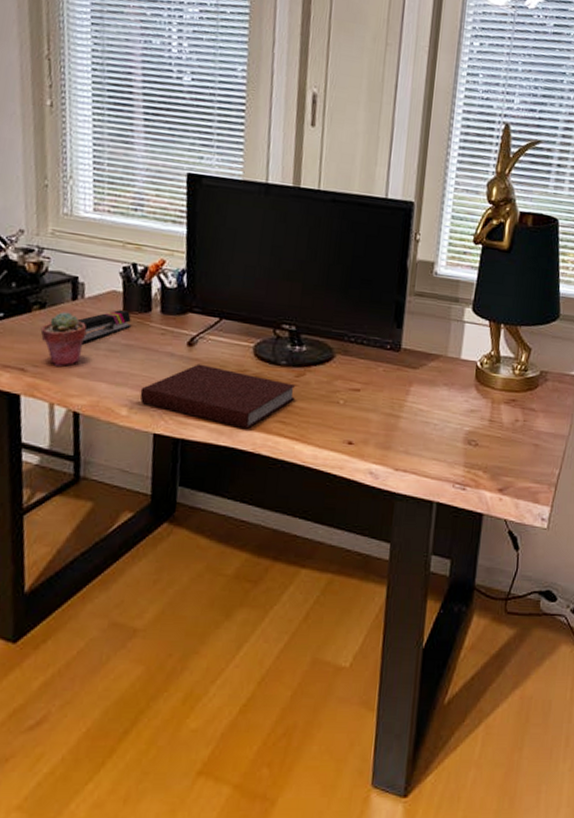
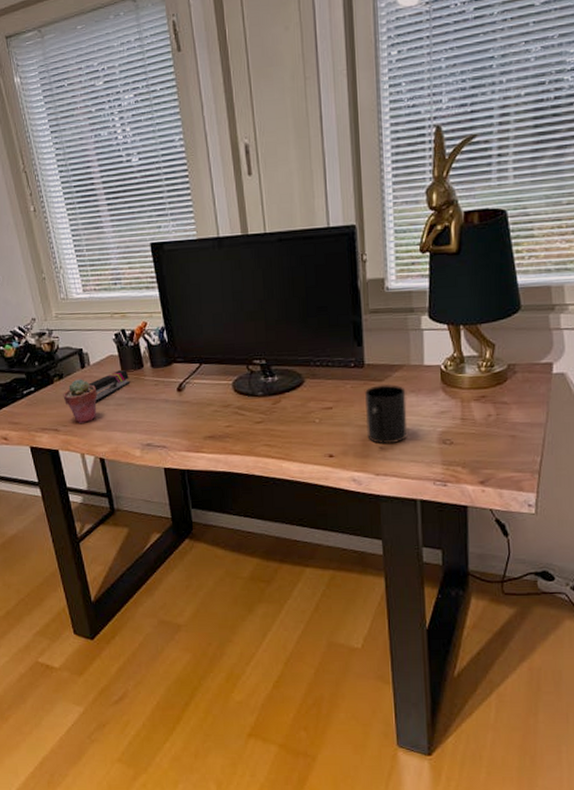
notebook: present [139,363,296,429] -> none [147,405,275,455]
mug: none [392,372,439,439] -> present [365,383,408,445]

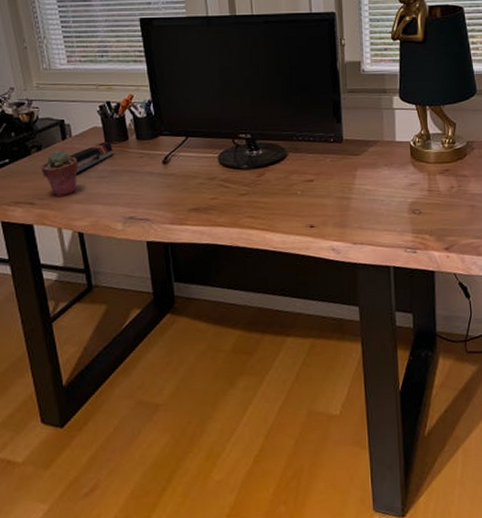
mug: present [365,383,408,445] -> none [343,158,382,215]

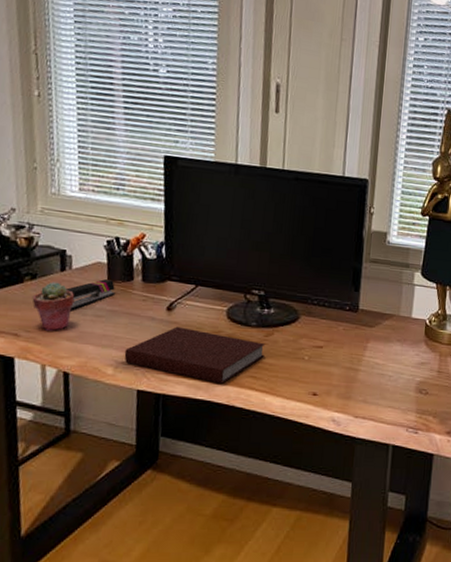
notebook: none [130,177,259,227] -> present [124,326,266,384]

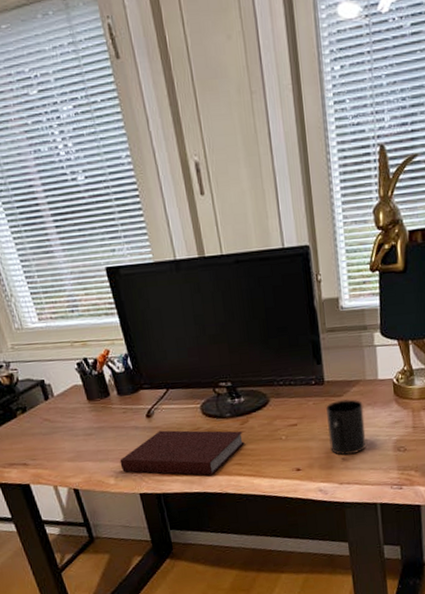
potted succulent: present [32,282,75,331] -> none [28,411,66,456]
stapler: present [65,279,116,310] -> none [54,399,98,434]
mug: none [352,330,393,389] -> present [326,398,367,456]

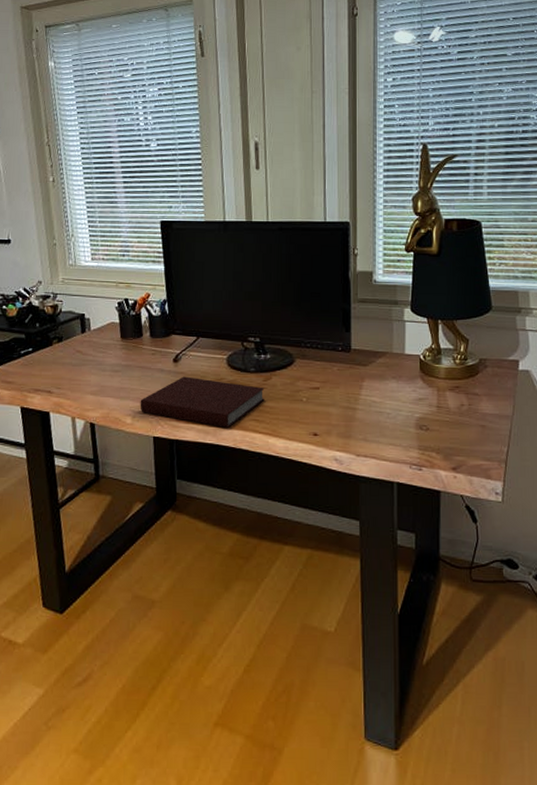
mug: present [326,398,367,456] -> none [349,369,388,427]

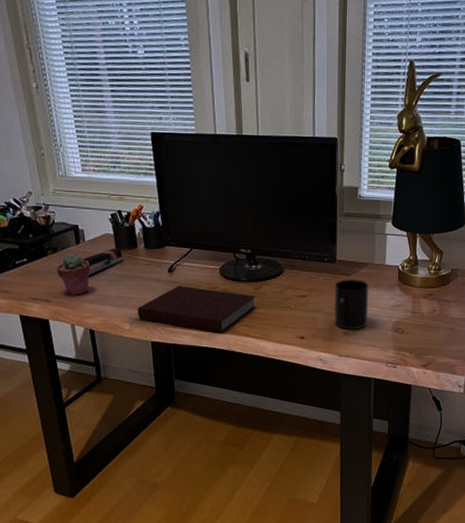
potted succulent: none [60,343,95,387] -> present [56,254,91,296]
stapler: none [87,337,129,367] -> present [82,248,124,277]
mug: none [349,369,388,427] -> present [333,278,369,330]

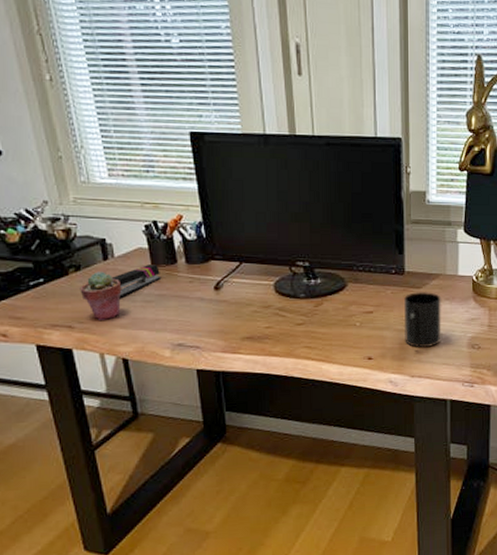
notebook: present [137,285,256,333] -> none [179,304,316,356]

